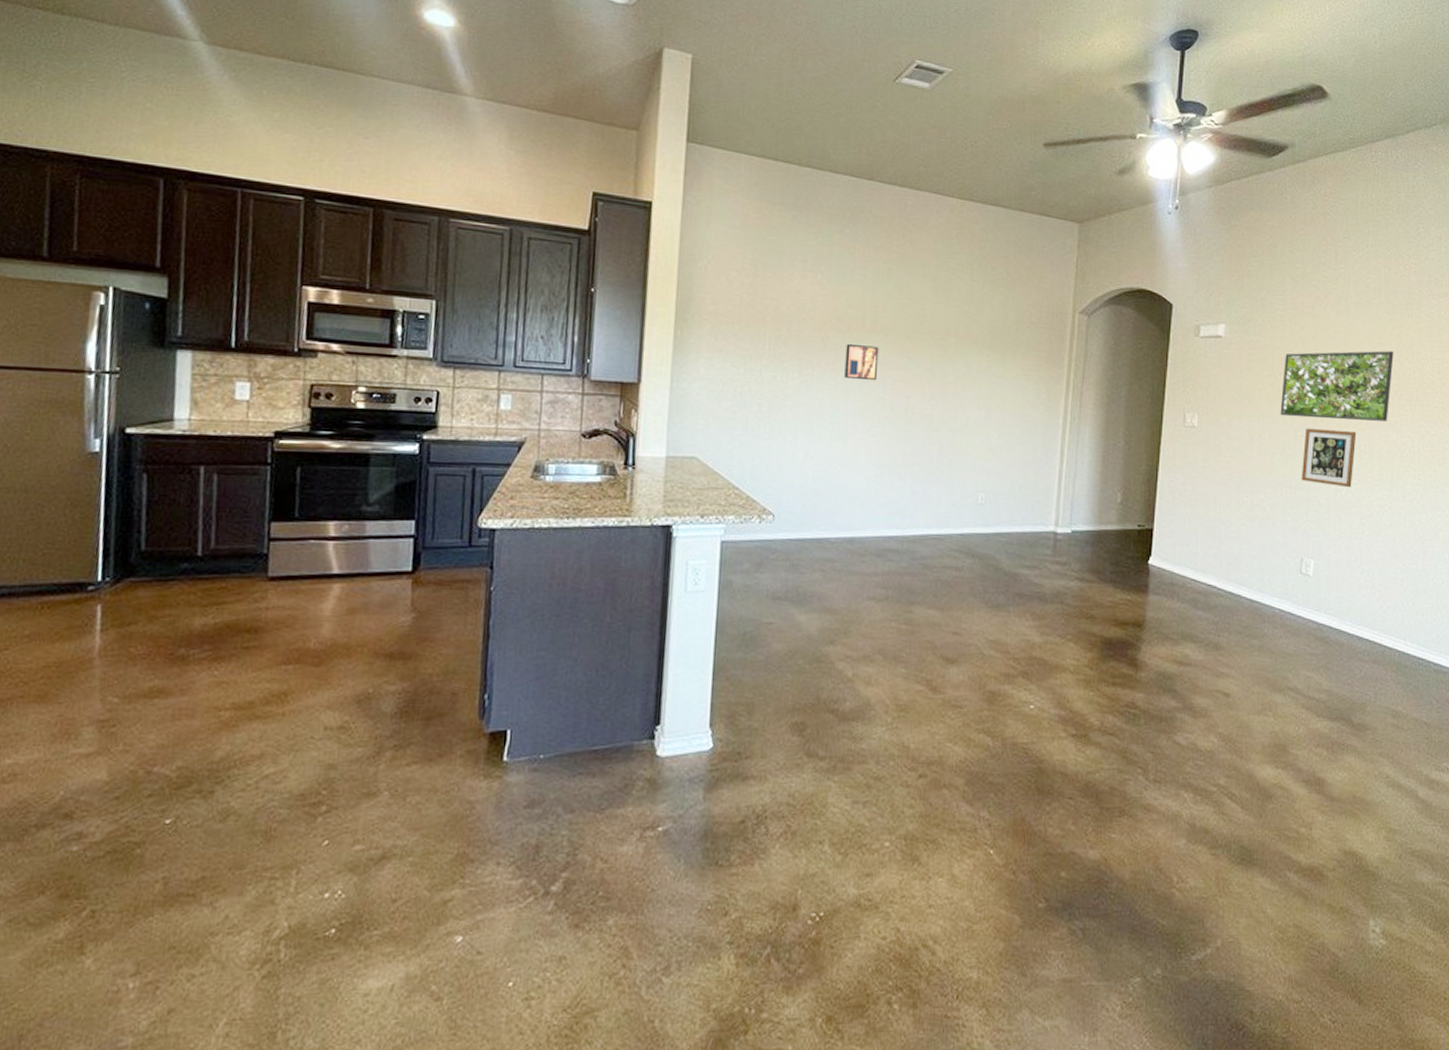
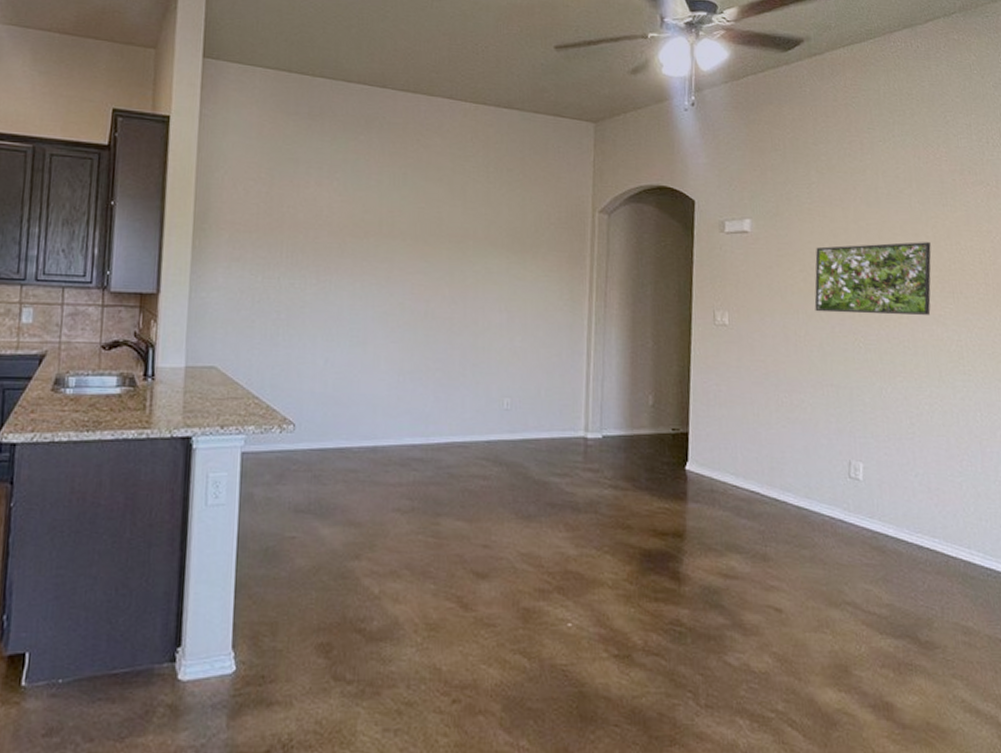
wall art: present [844,343,879,381] -> none [363,248,397,286]
picture frame: present [1301,428,1357,488] -> none [842,323,899,386]

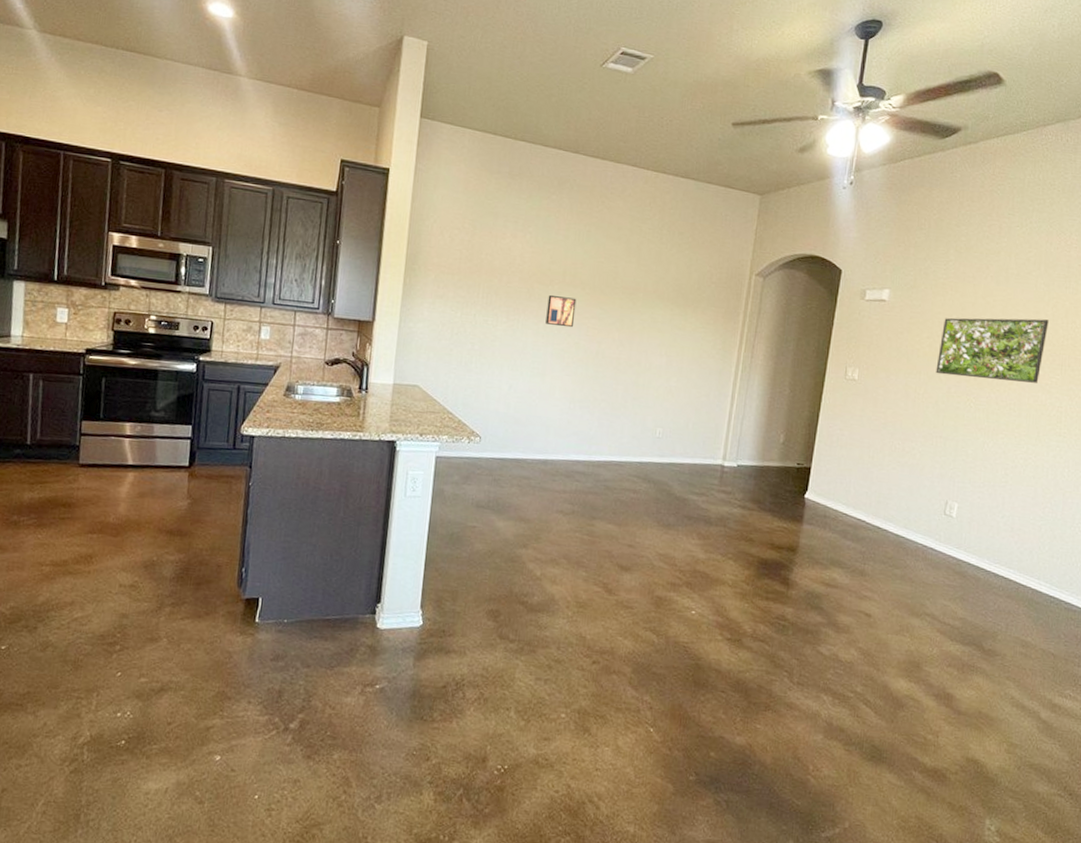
wall art: none [363,248,397,286] -> present [545,294,577,328]

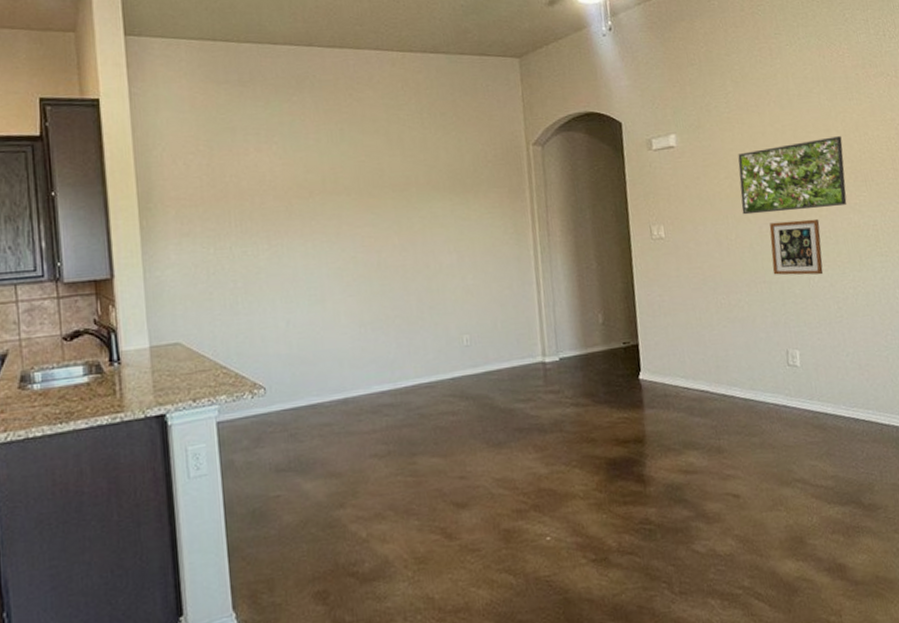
wall art: present [545,294,577,328] -> none [310,207,346,243]
picture frame: none [951,385,1007,442] -> present [769,219,824,276]

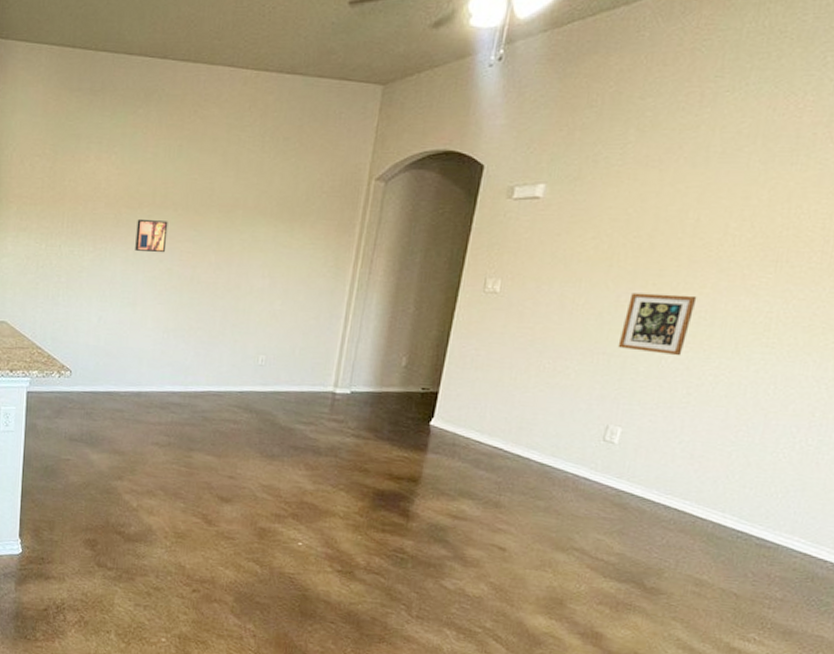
wall art: none [310,207,346,243] -> present [135,218,168,253]
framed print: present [738,136,847,215] -> none [601,206,763,285]

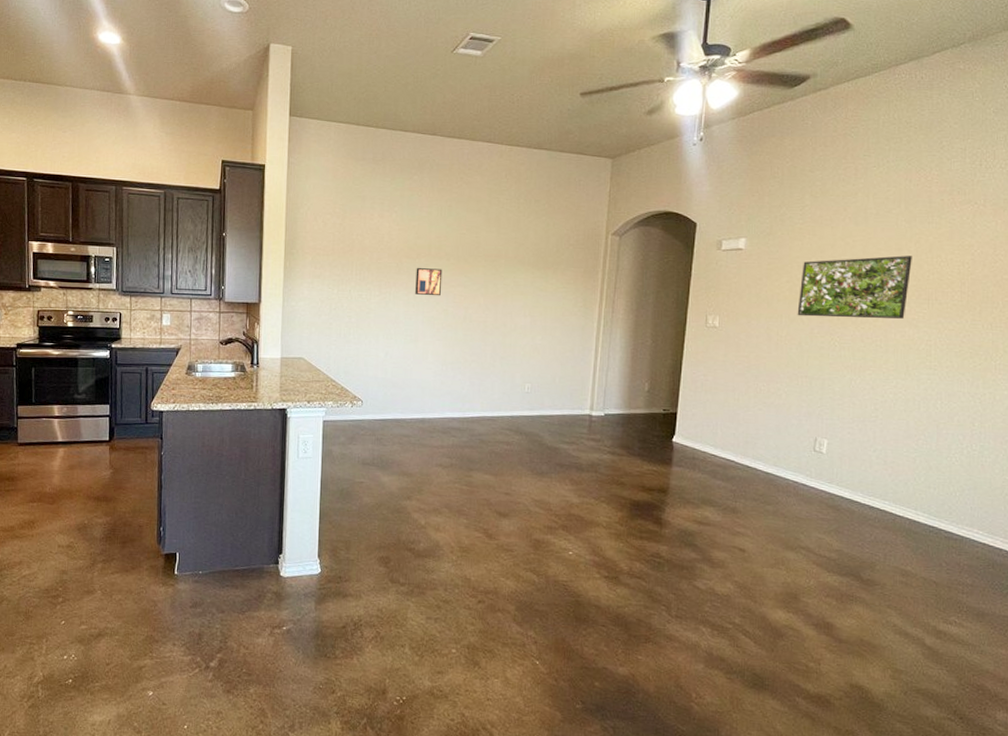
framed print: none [601,206,763,285] -> present [797,255,912,319]
picture frame: present [617,293,697,356] -> none [816,326,873,378]

